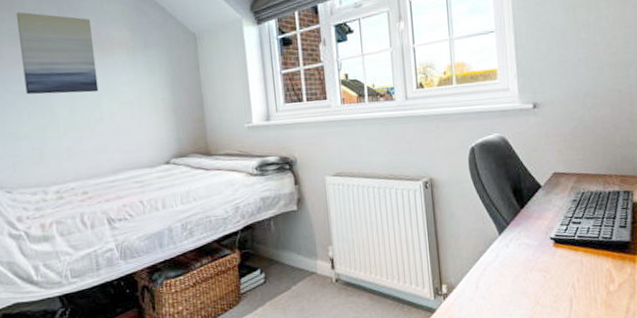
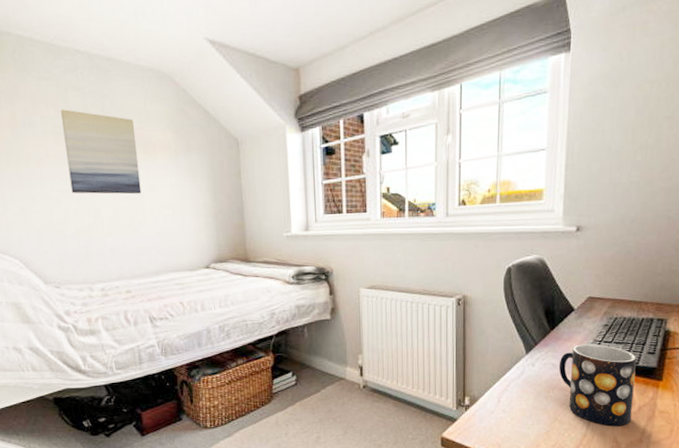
mug: none [533,220,613,307] -> present [558,343,637,426]

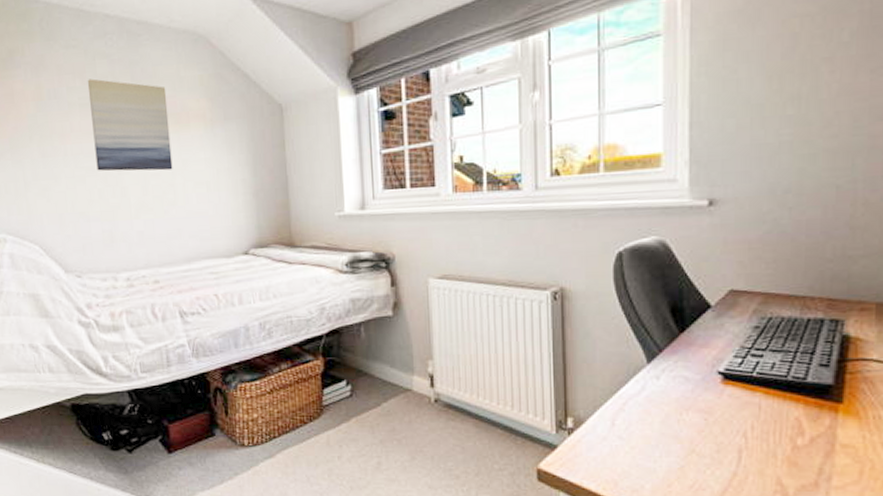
mug: present [558,343,637,426] -> none [693,351,803,463]

